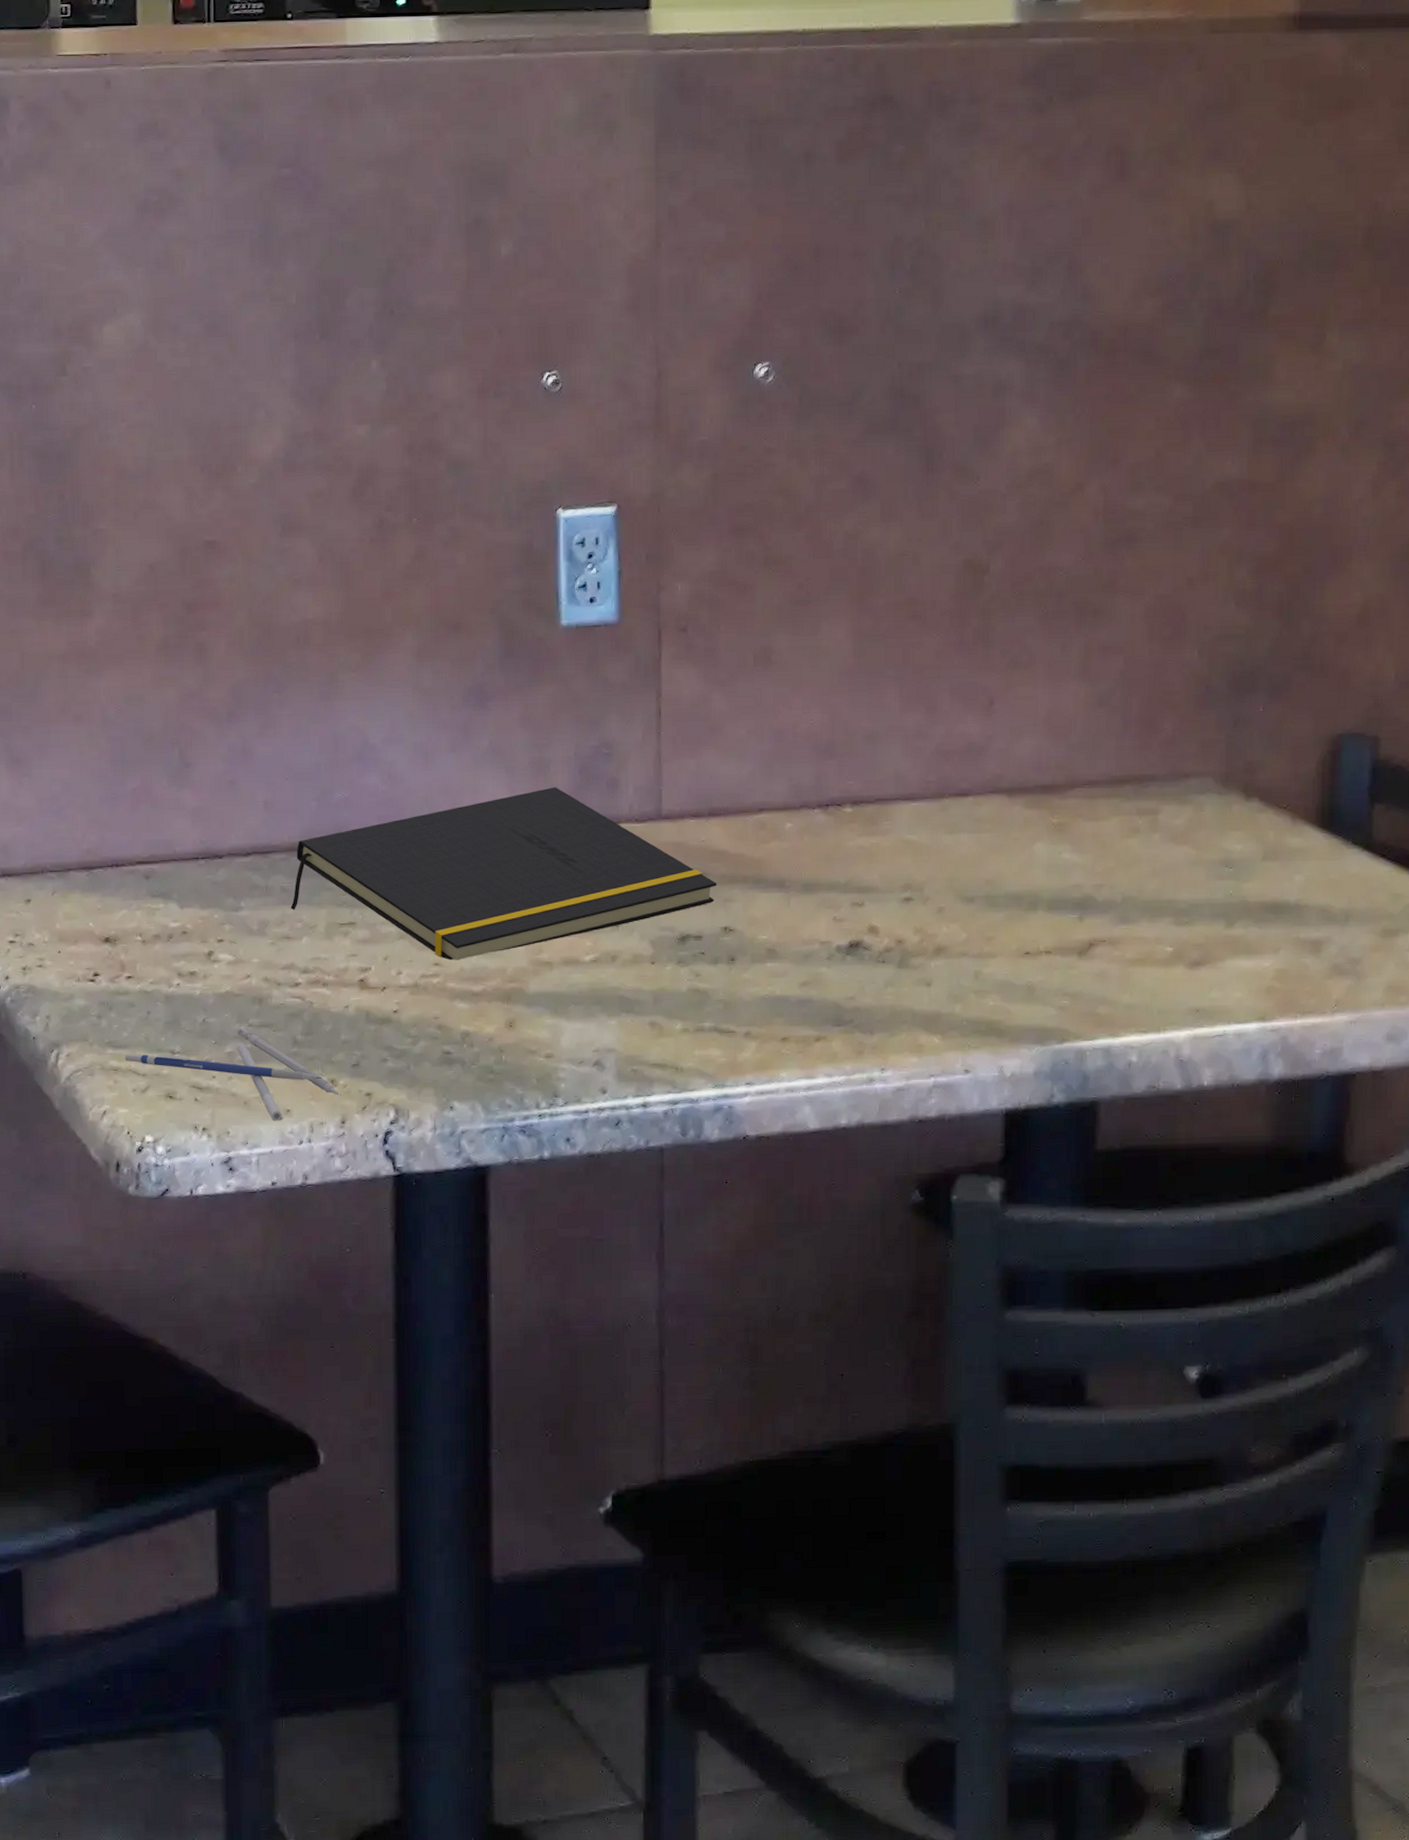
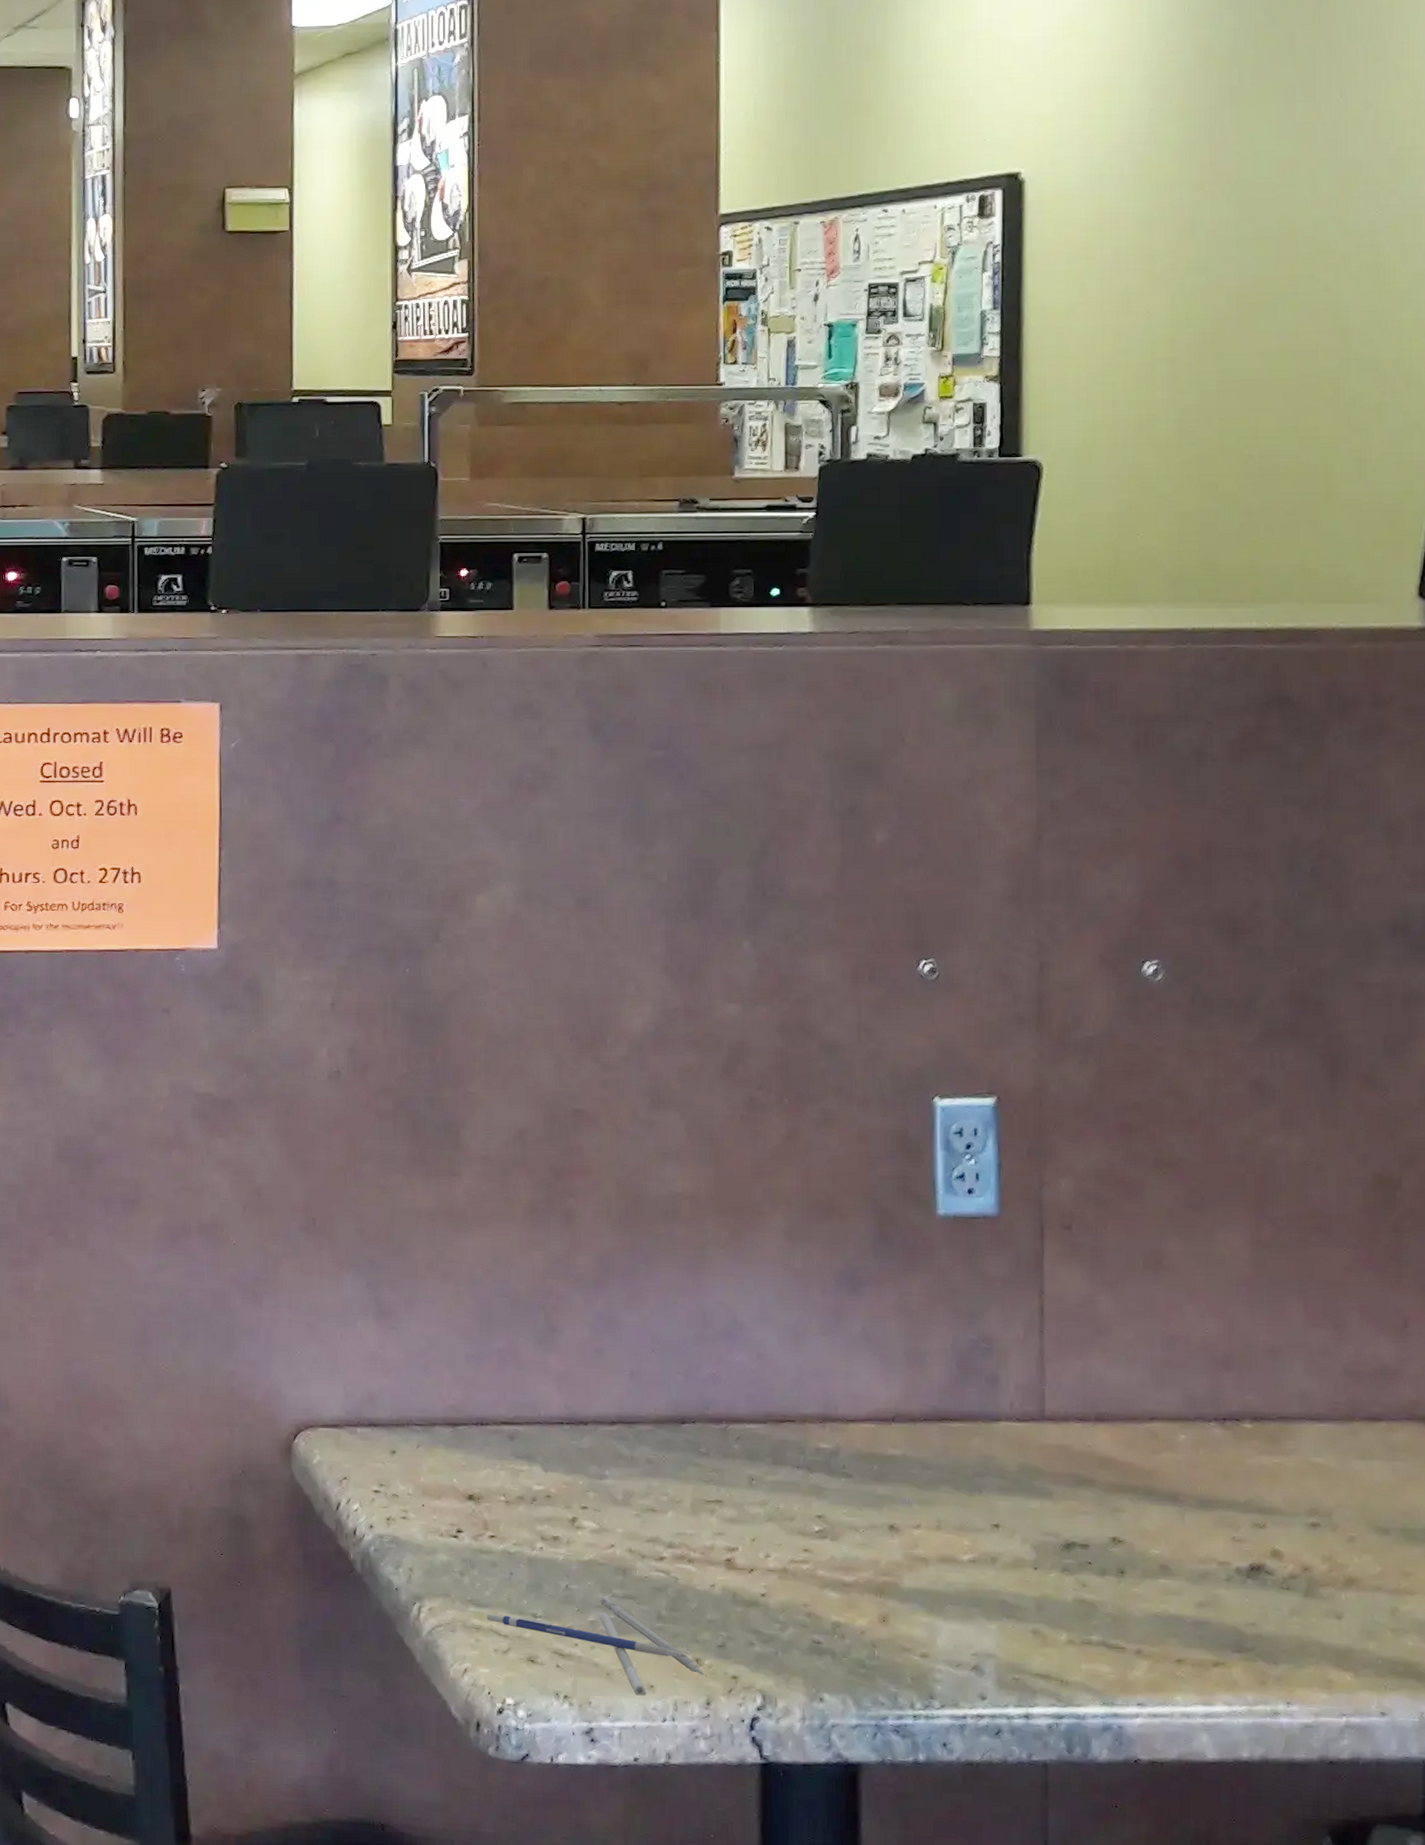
notepad: present [290,787,717,961] -> none [656,1378,1105,1548]

